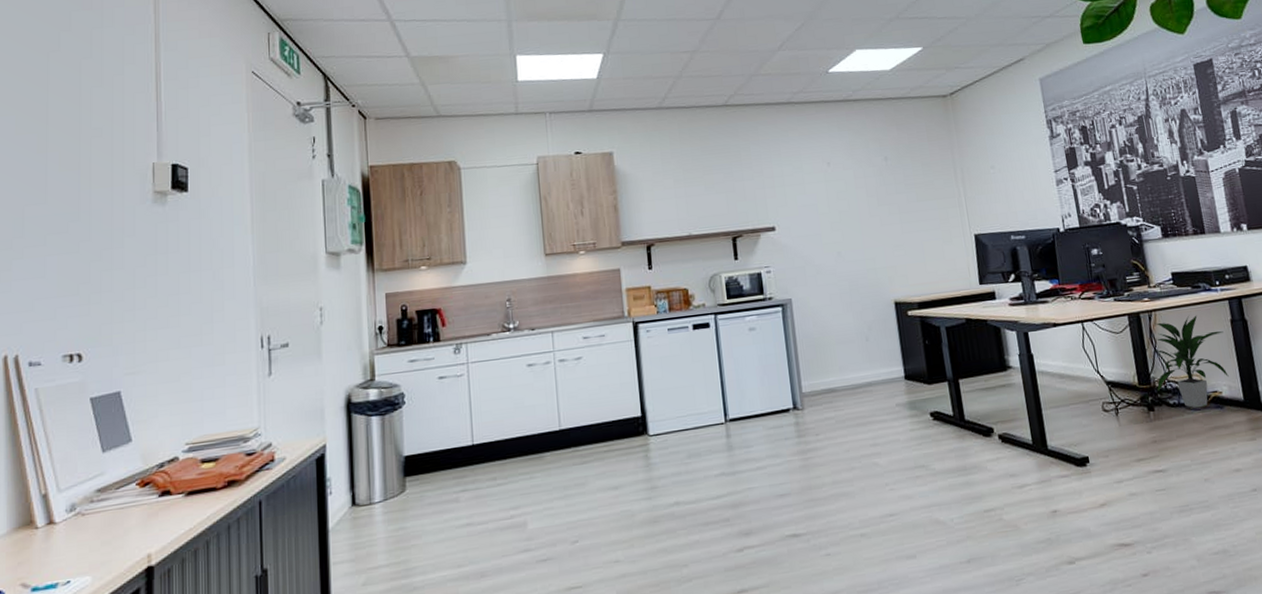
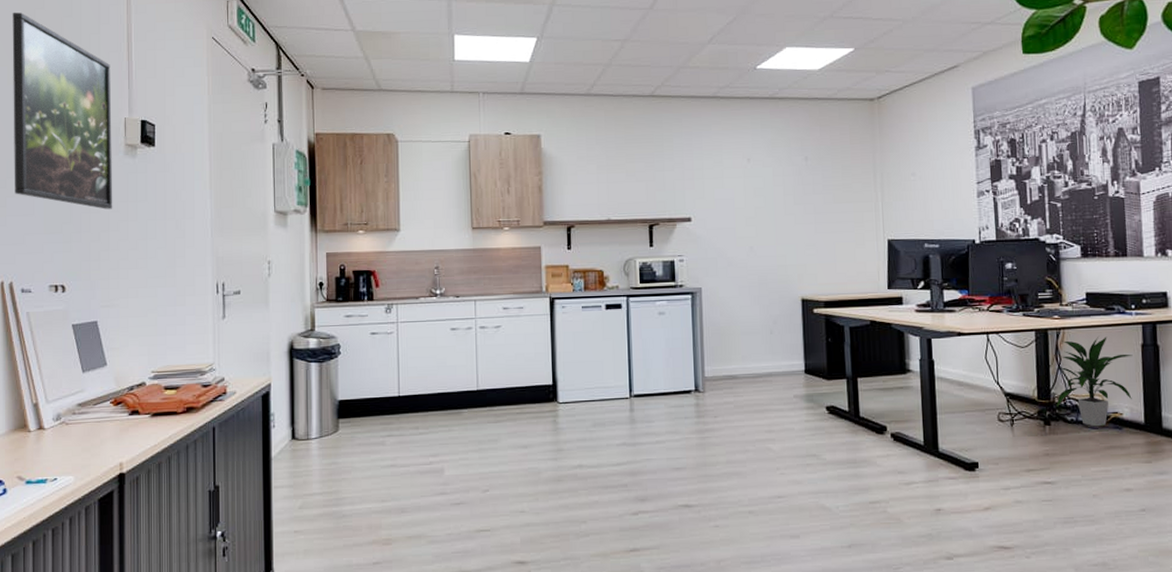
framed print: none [21,56,139,265] -> present [12,12,113,210]

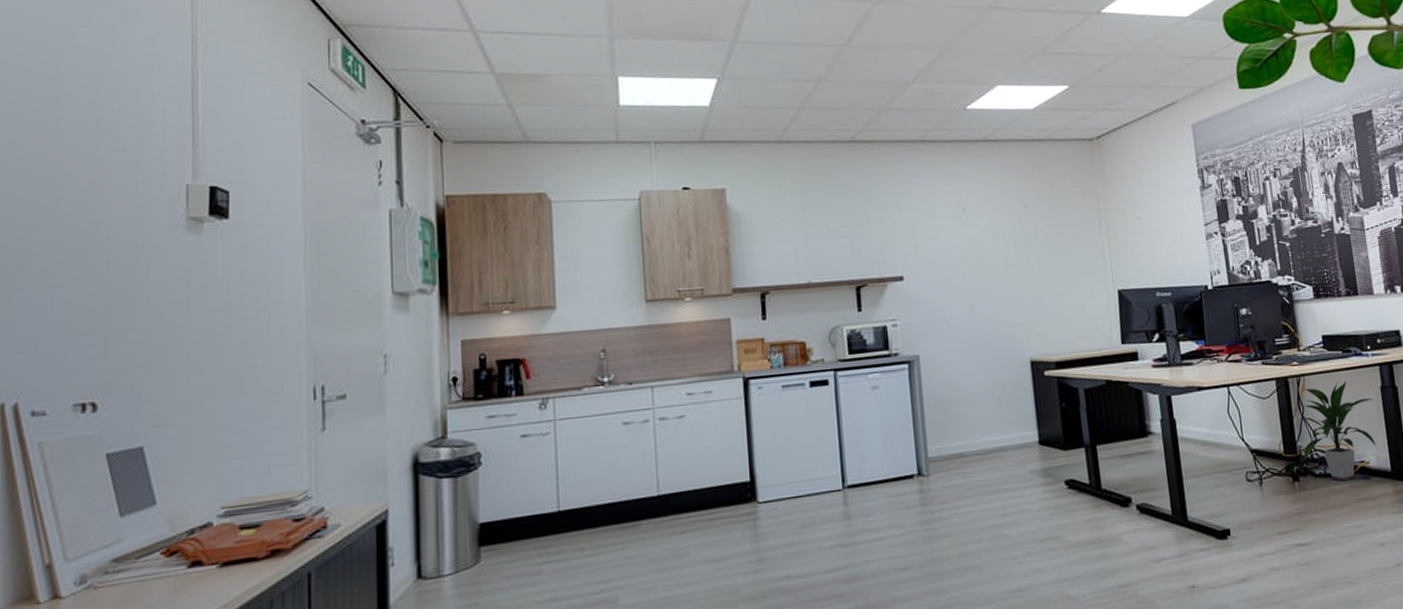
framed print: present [12,12,113,210] -> none [24,55,169,301]

